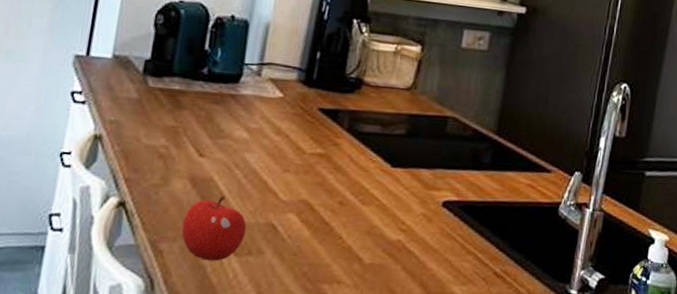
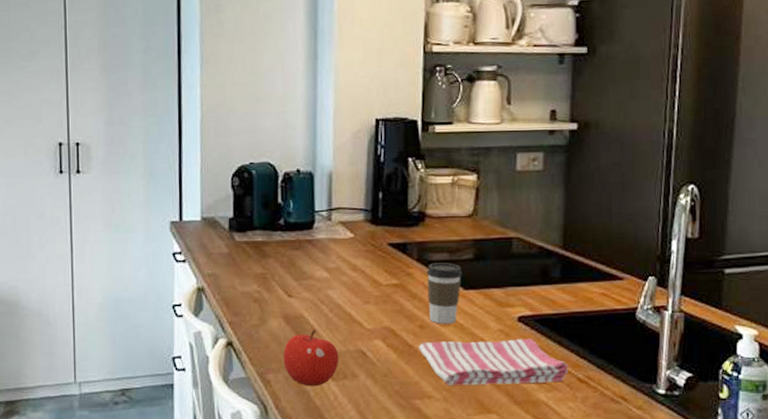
dish towel: none [335,220,487,275] -> present [419,338,568,385]
coffee cup: none [351,135,393,203] -> present [427,263,462,324]

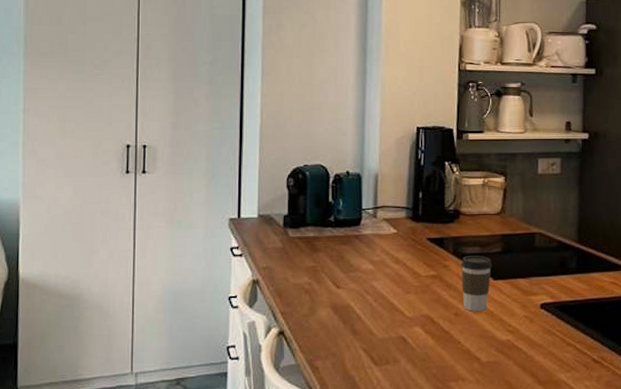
fruit: present [283,330,339,387] -> none [331,318,382,372]
dish towel: present [419,338,568,385] -> none [454,323,585,368]

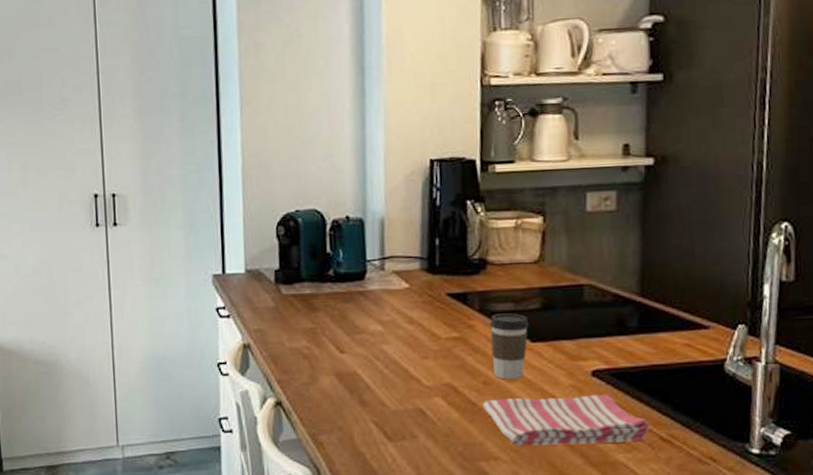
dish towel: none [454,323,585,368] -> present [483,393,649,446]

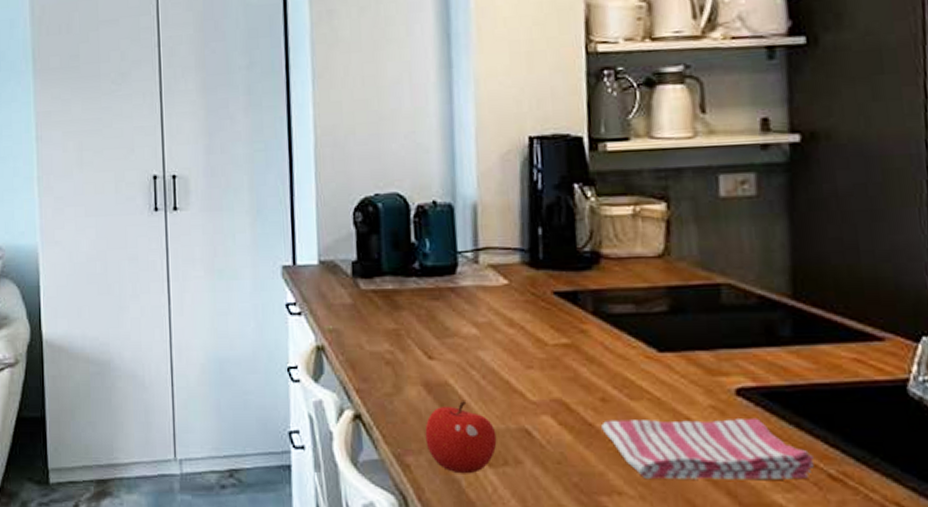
fruit: none [336,387,397,448] -> present [425,401,497,474]
coffee cup: present [490,313,529,380] -> none [606,317,655,397]

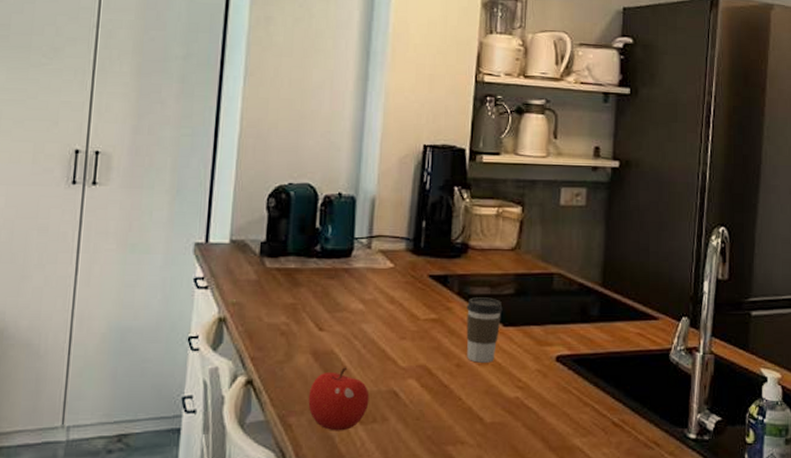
dish towel: present [601,417,814,480] -> none [454,379,604,430]
coffee cup: none [606,317,655,397] -> present [466,297,503,363]

